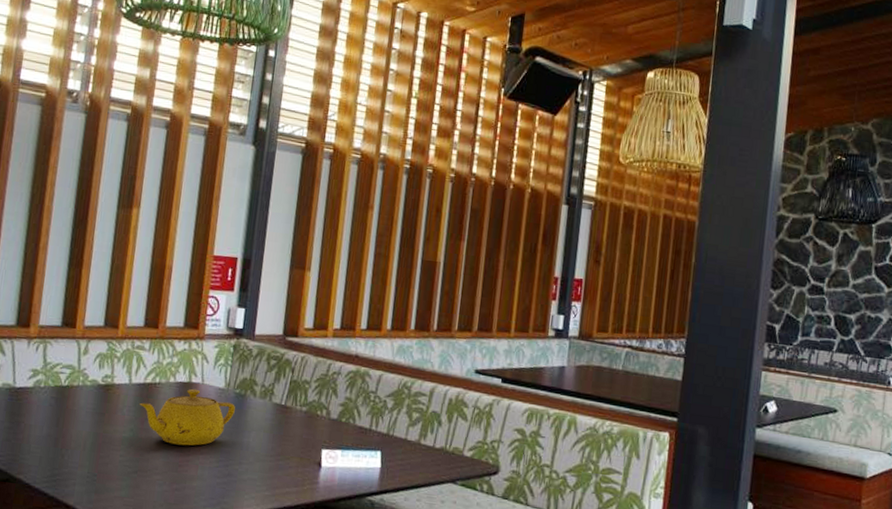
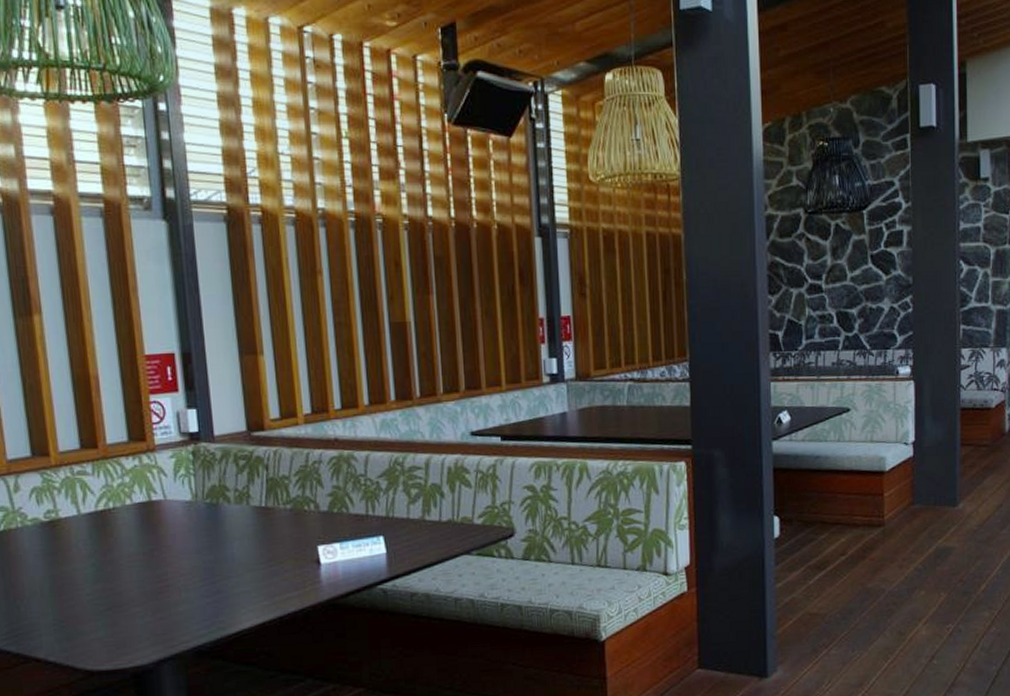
teapot: present [139,388,235,446] -> none [96,507,210,572]

